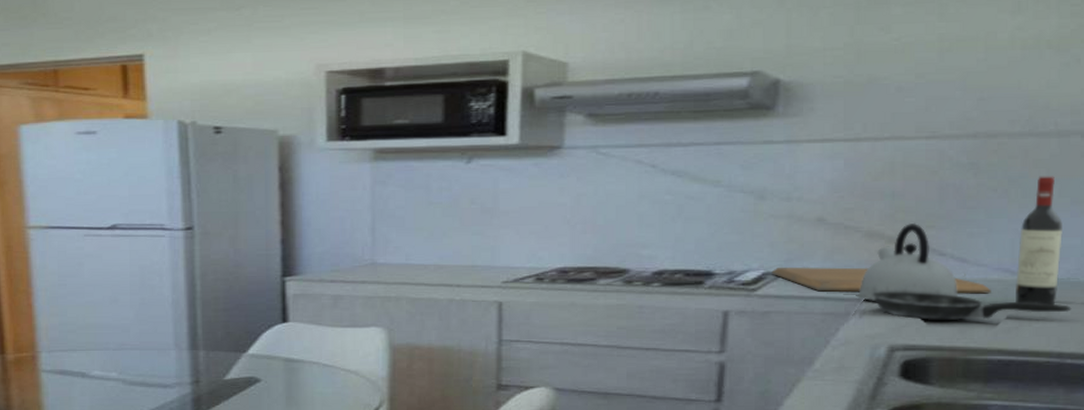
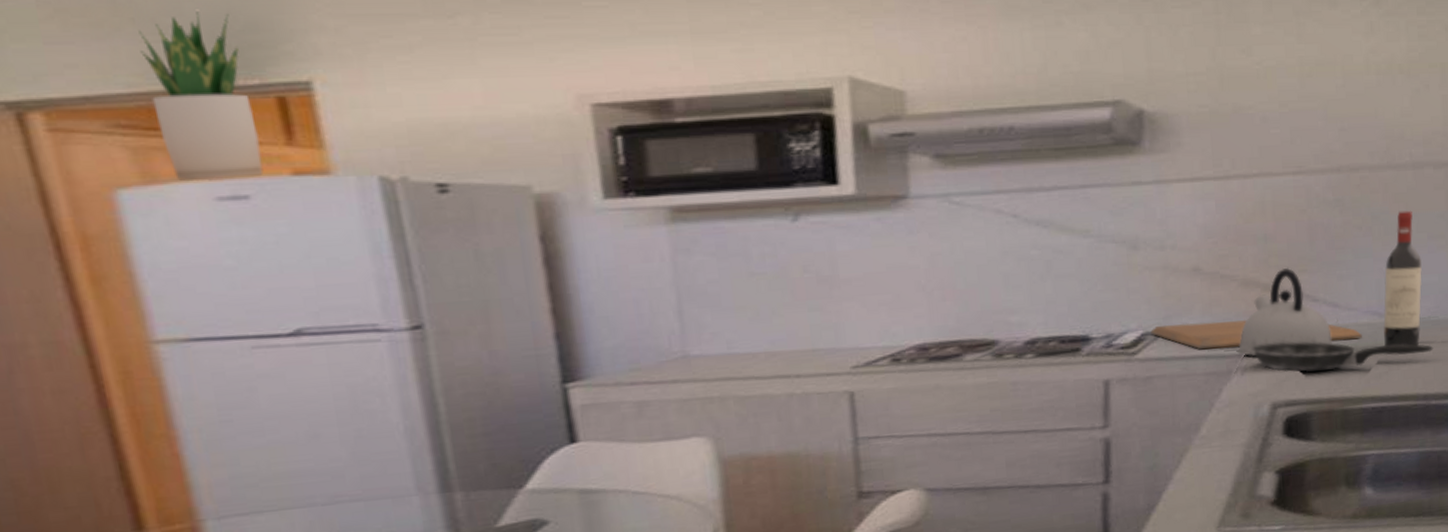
planter: none [46,8,107,120] -> present [138,11,264,181]

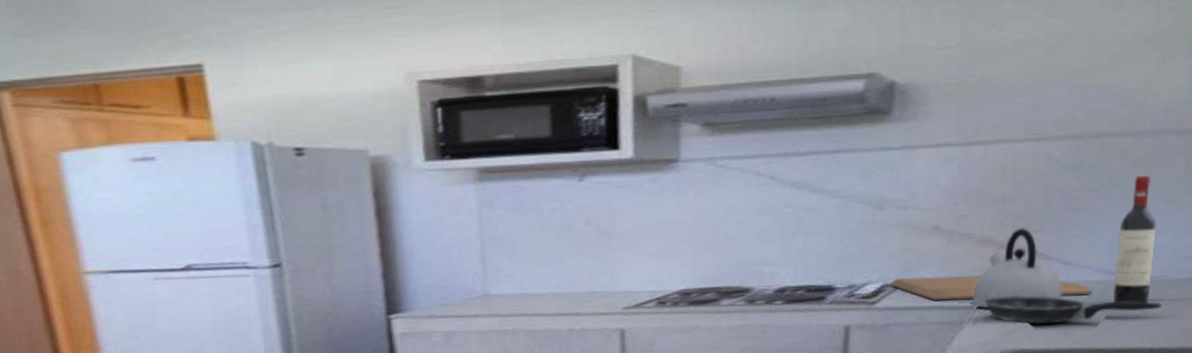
planter: present [138,11,264,181] -> none [78,8,166,145]

